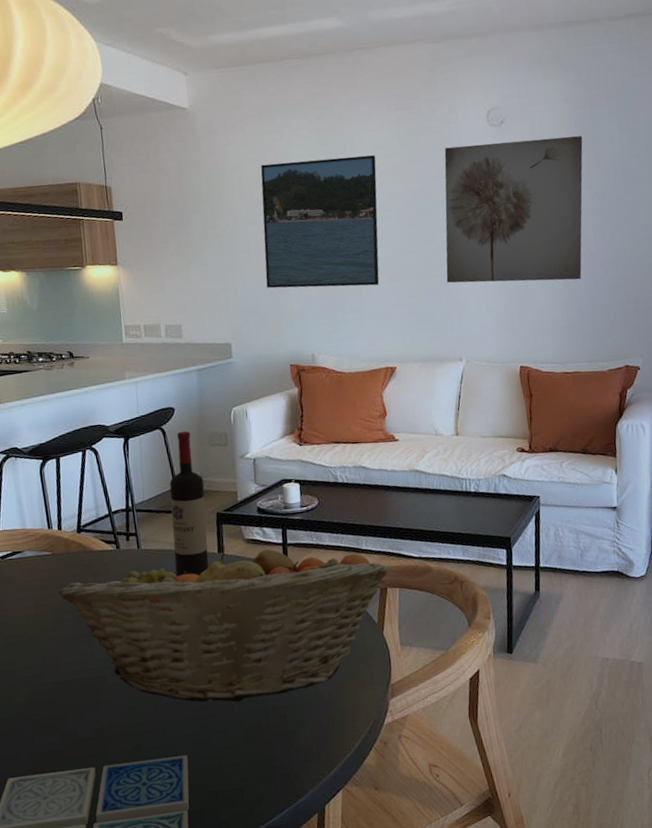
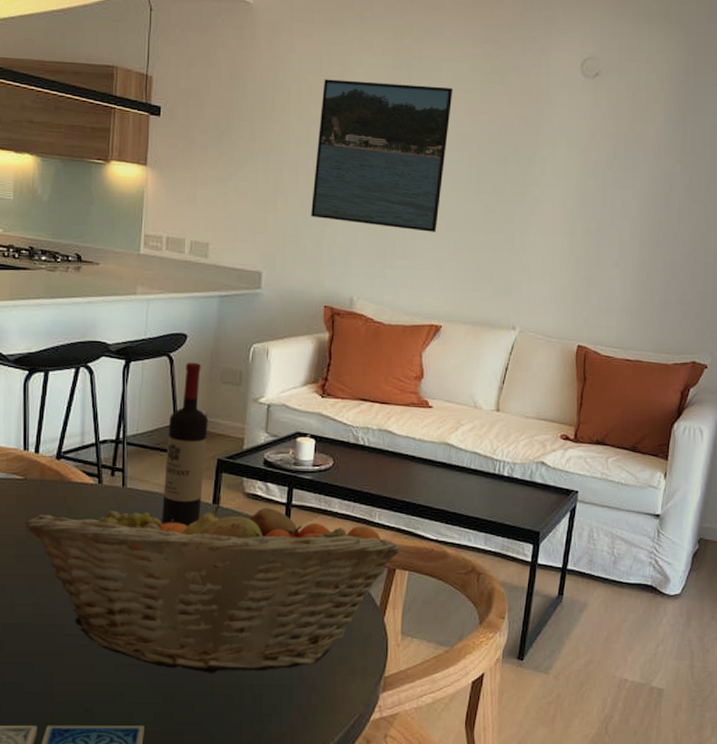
wall art: present [444,136,583,283] -> none [511,93,682,260]

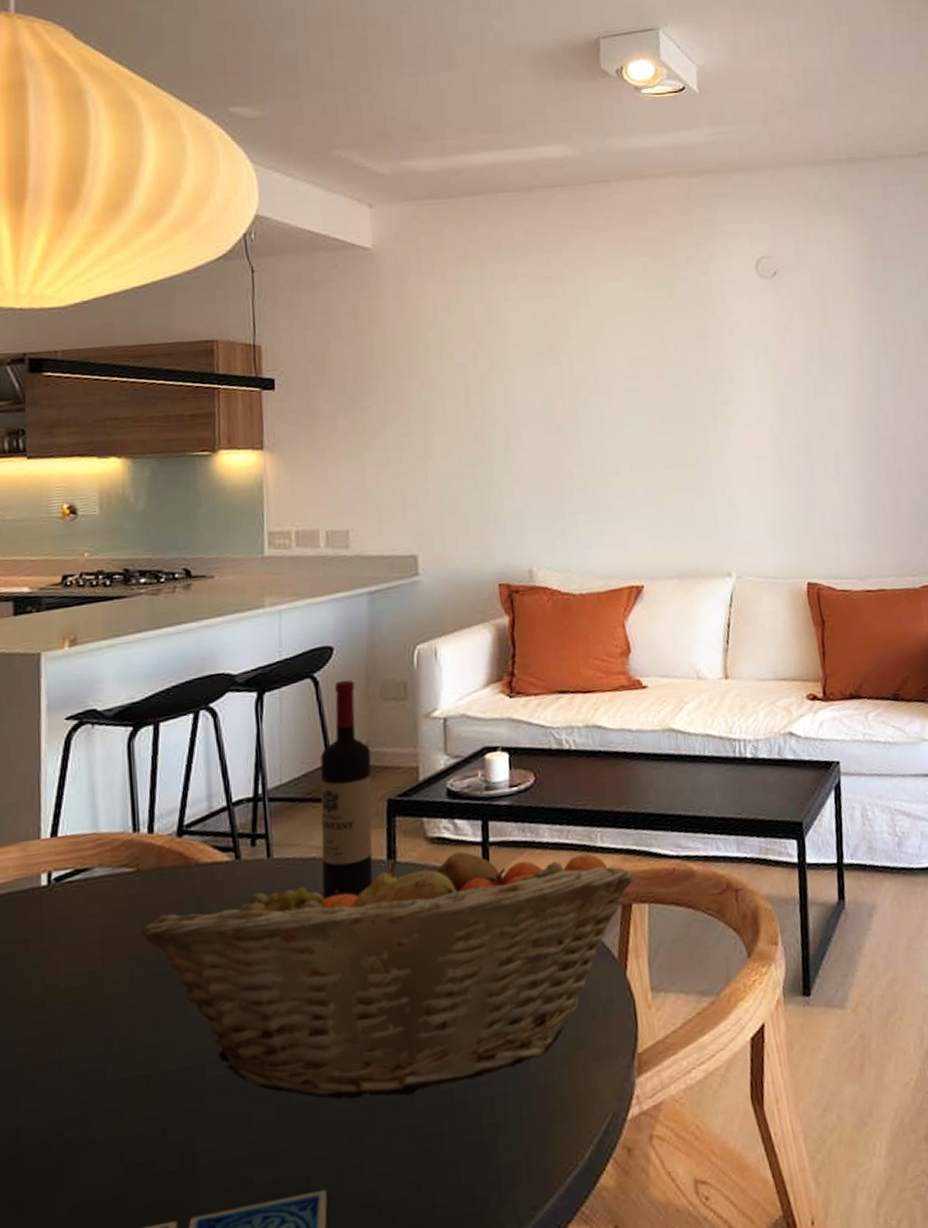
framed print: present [311,79,453,232] -> none [465,310,621,481]

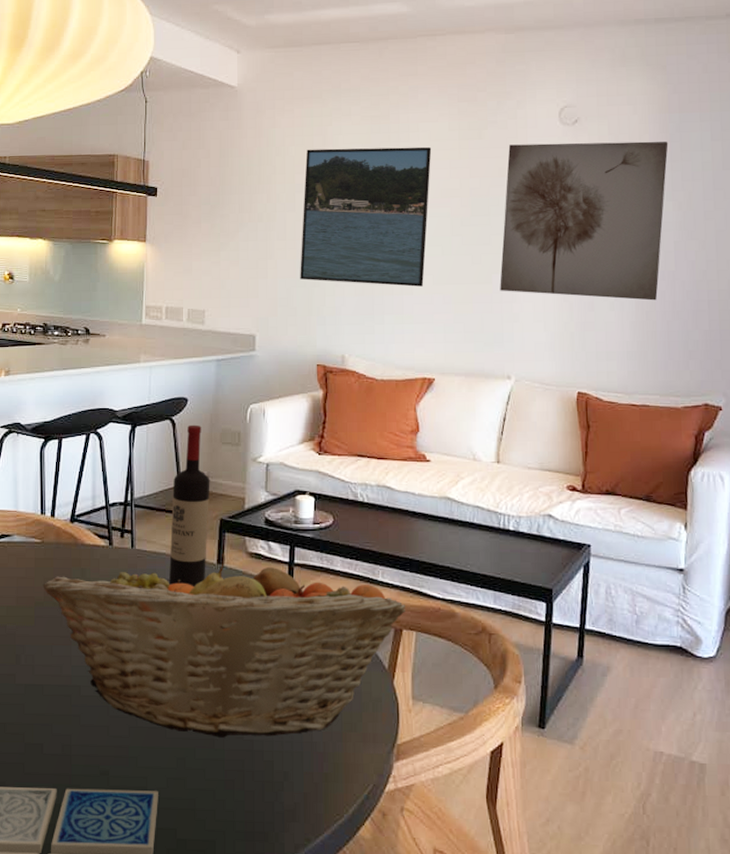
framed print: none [465,310,621,481] -> present [300,146,432,287]
wall art: none [703,292,882,474] -> present [500,141,669,301]

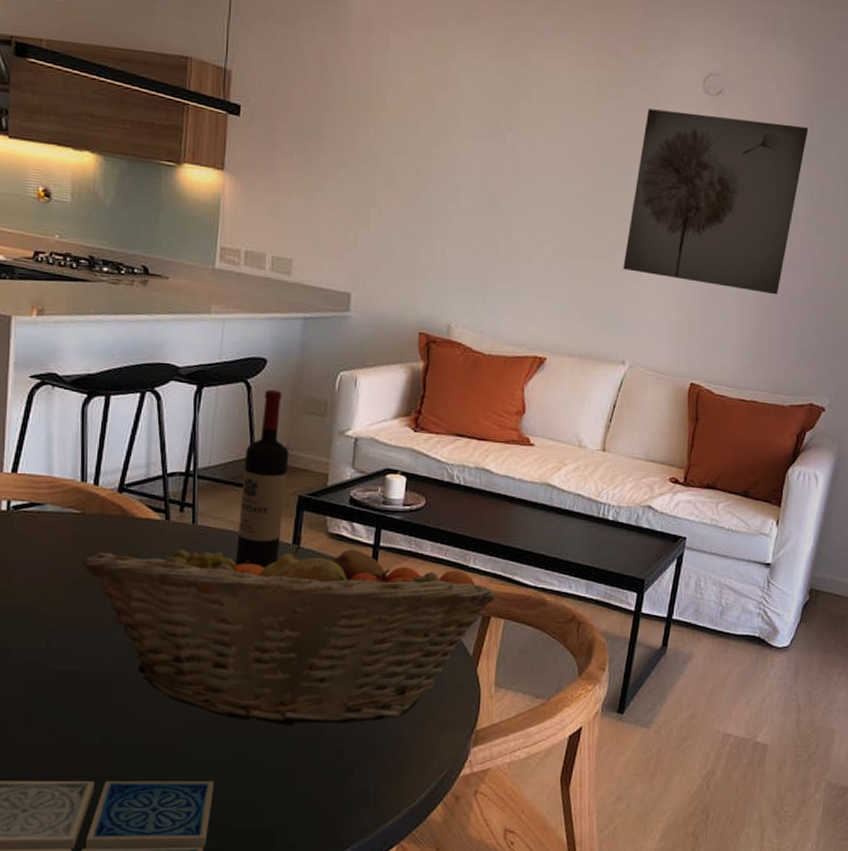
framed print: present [300,146,432,287] -> none [406,83,565,256]

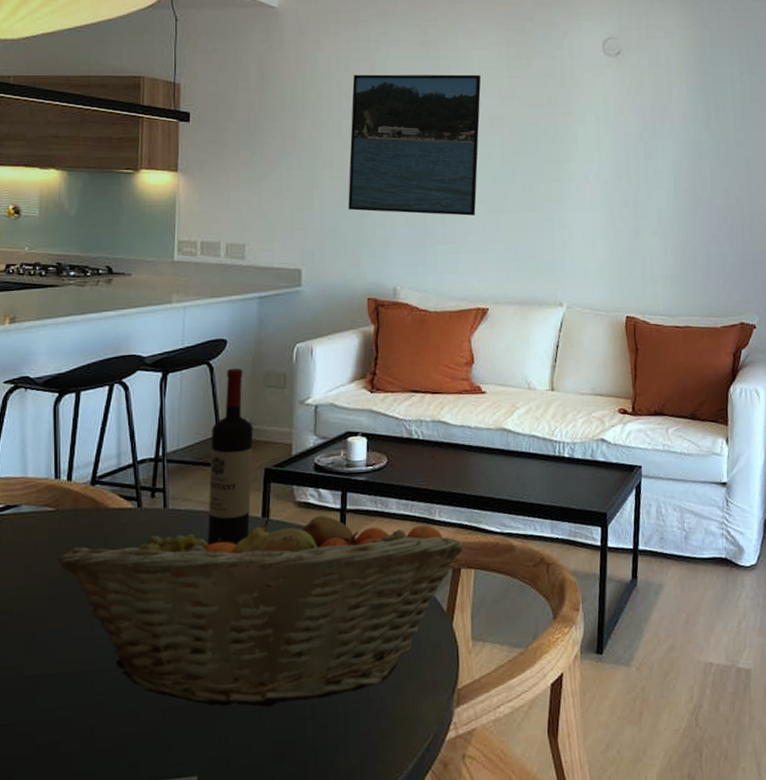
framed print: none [406,83,565,256] -> present [348,74,481,216]
wall art: present [623,109,809,295] -> none [550,73,703,226]

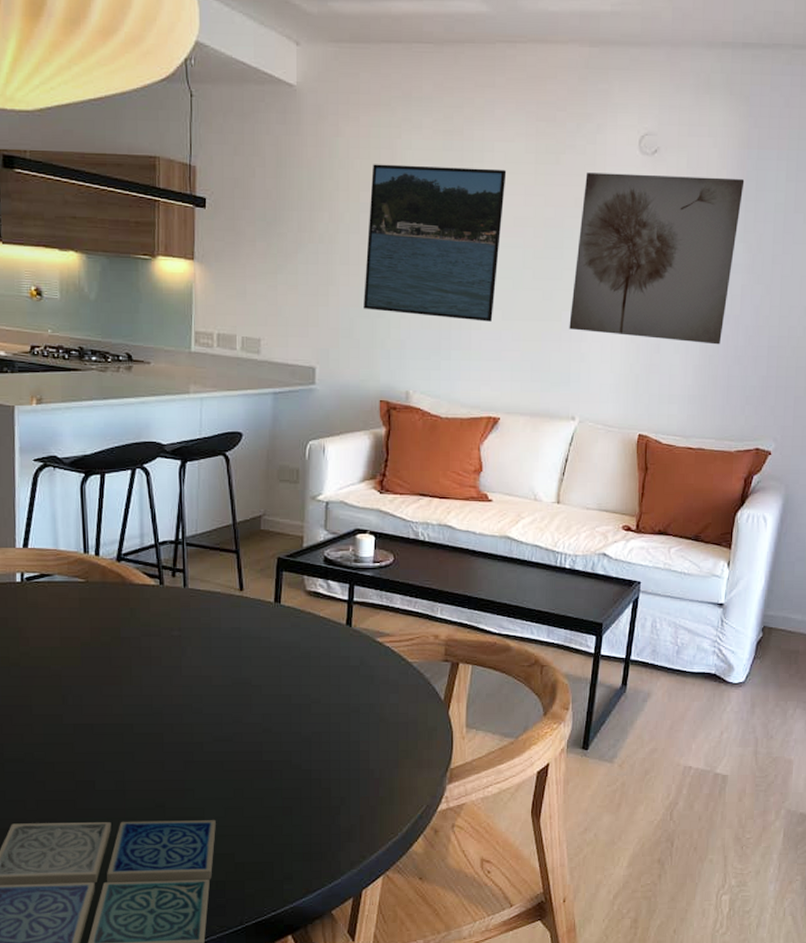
fruit basket: present [58,505,463,707] -> none [89,592,462,768]
wine bottle: present [208,368,254,546] -> none [224,461,267,626]
wall art: none [550,73,703,226] -> present [569,172,745,345]

